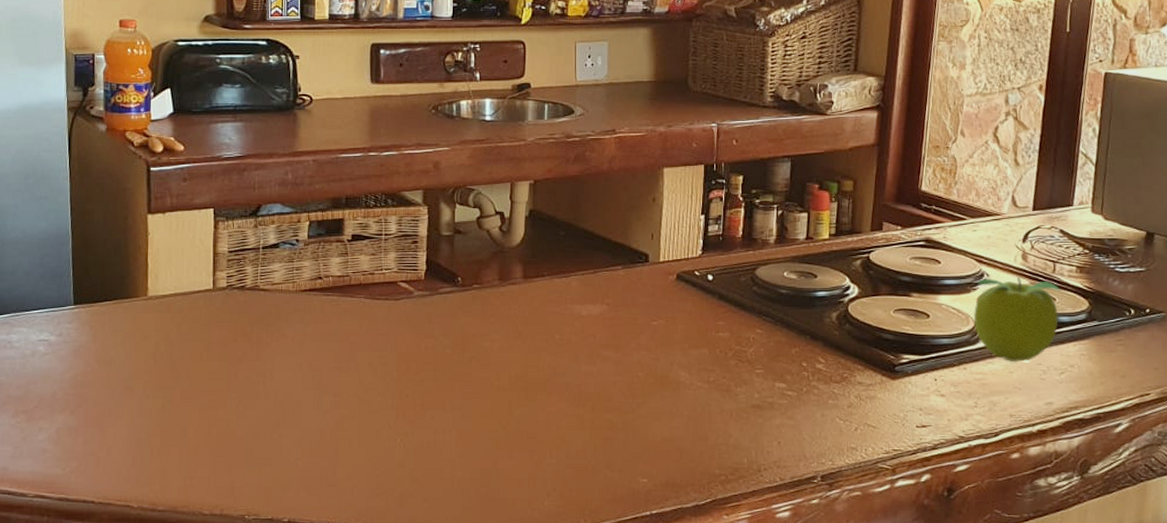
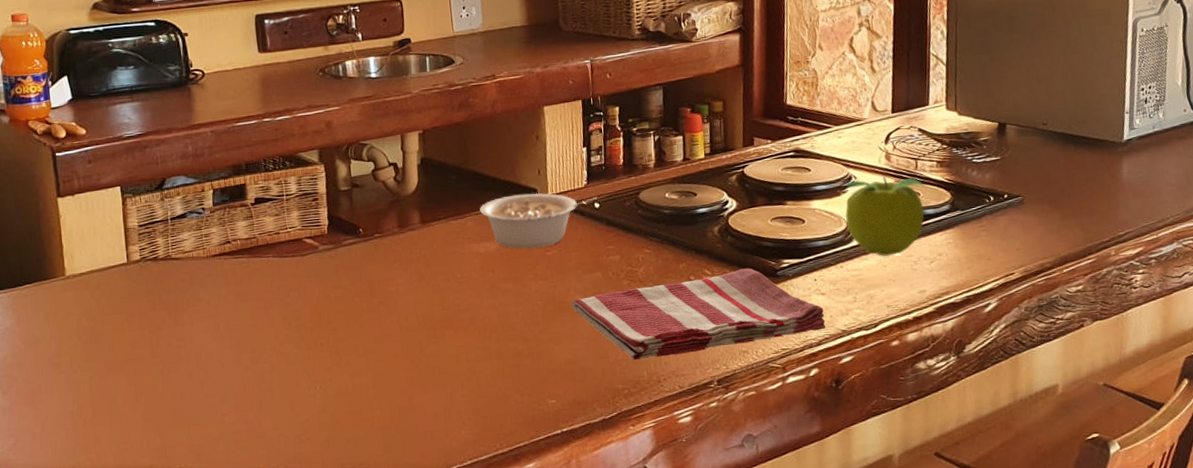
legume: none [586,258,711,316] -> present [480,193,597,249]
dish towel: none [674,360,943,446] -> present [572,268,826,361]

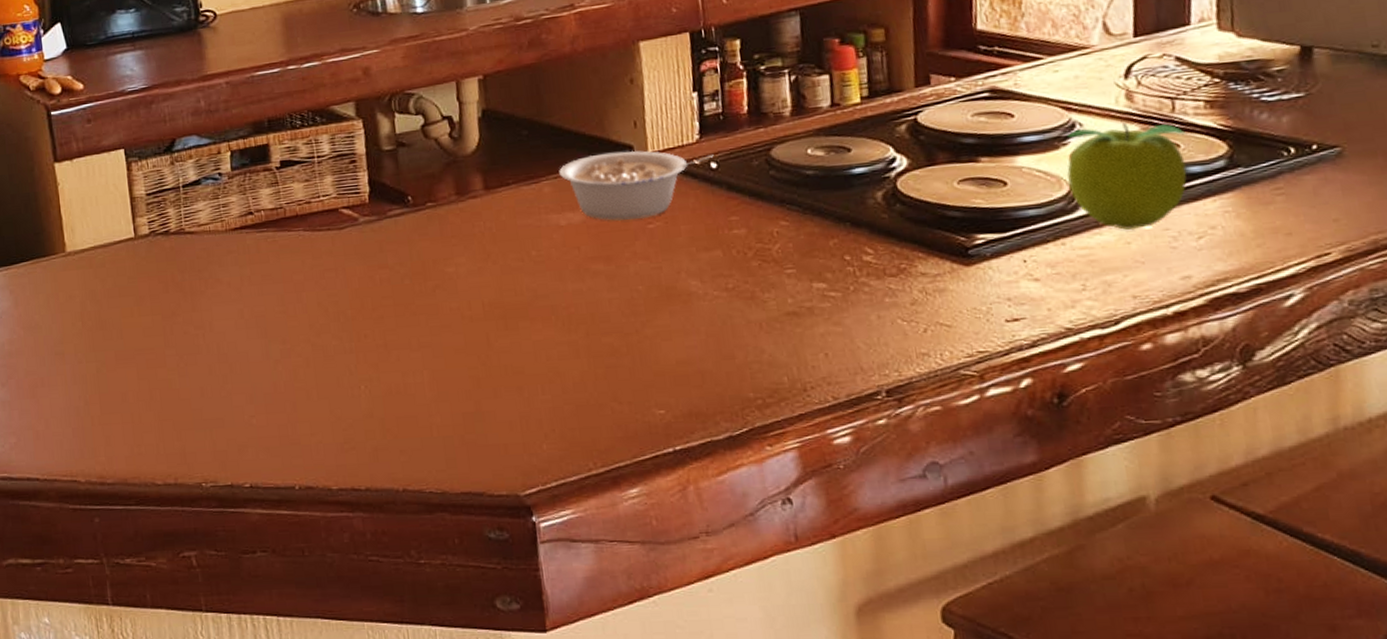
dish towel: present [572,268,826,361] -> none [683,245,1041,363]

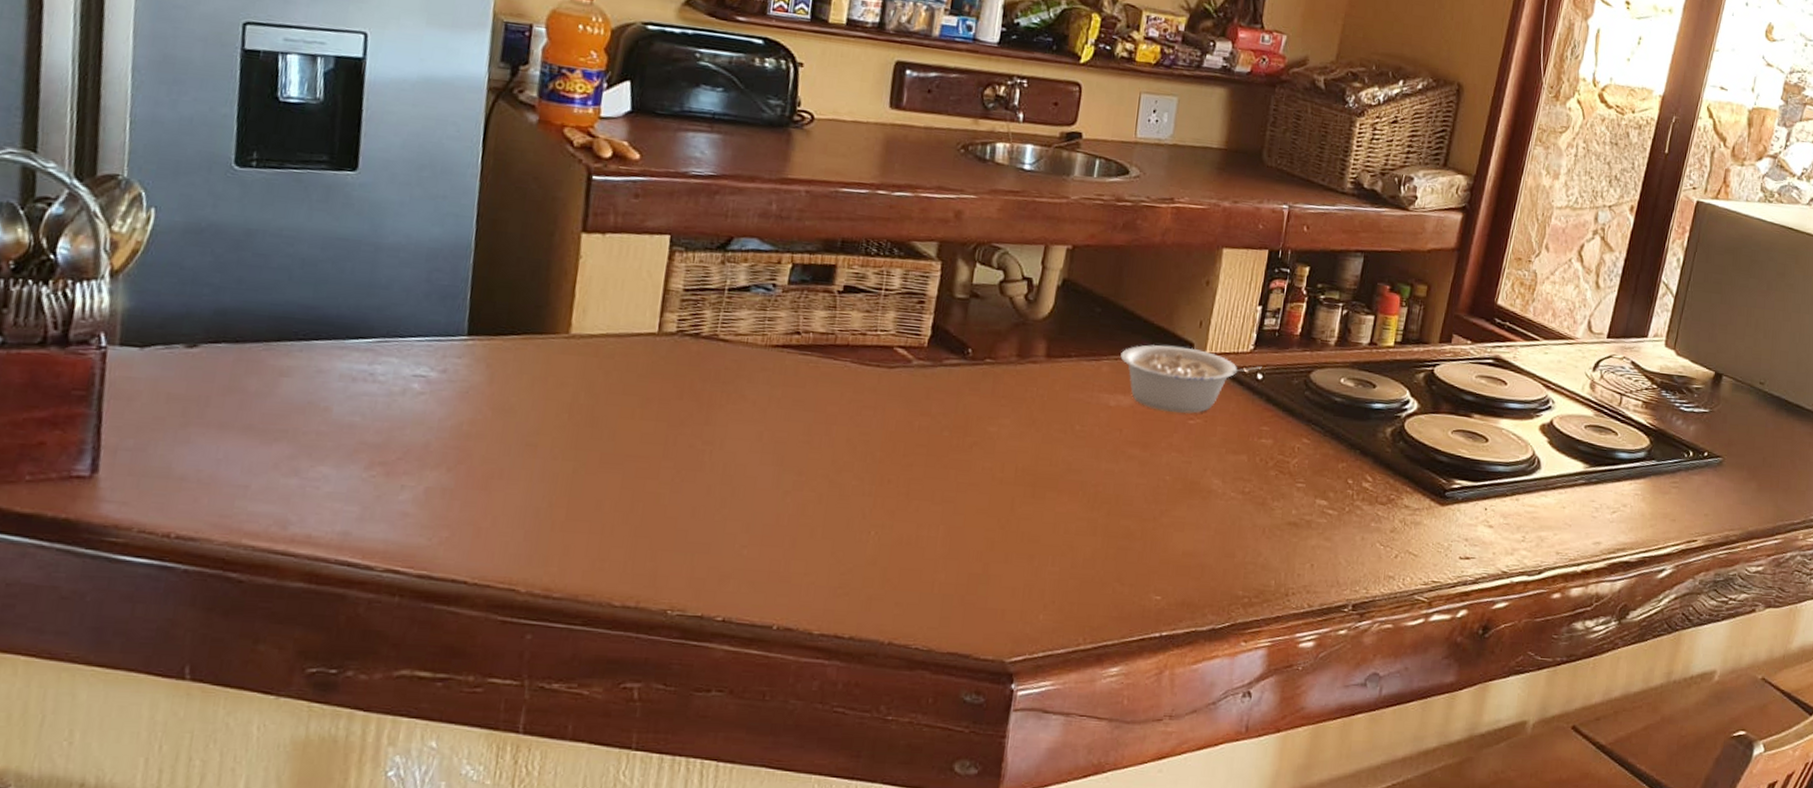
fruit: present [1066,122,1187,230] -> none [1533,406,1625,497]

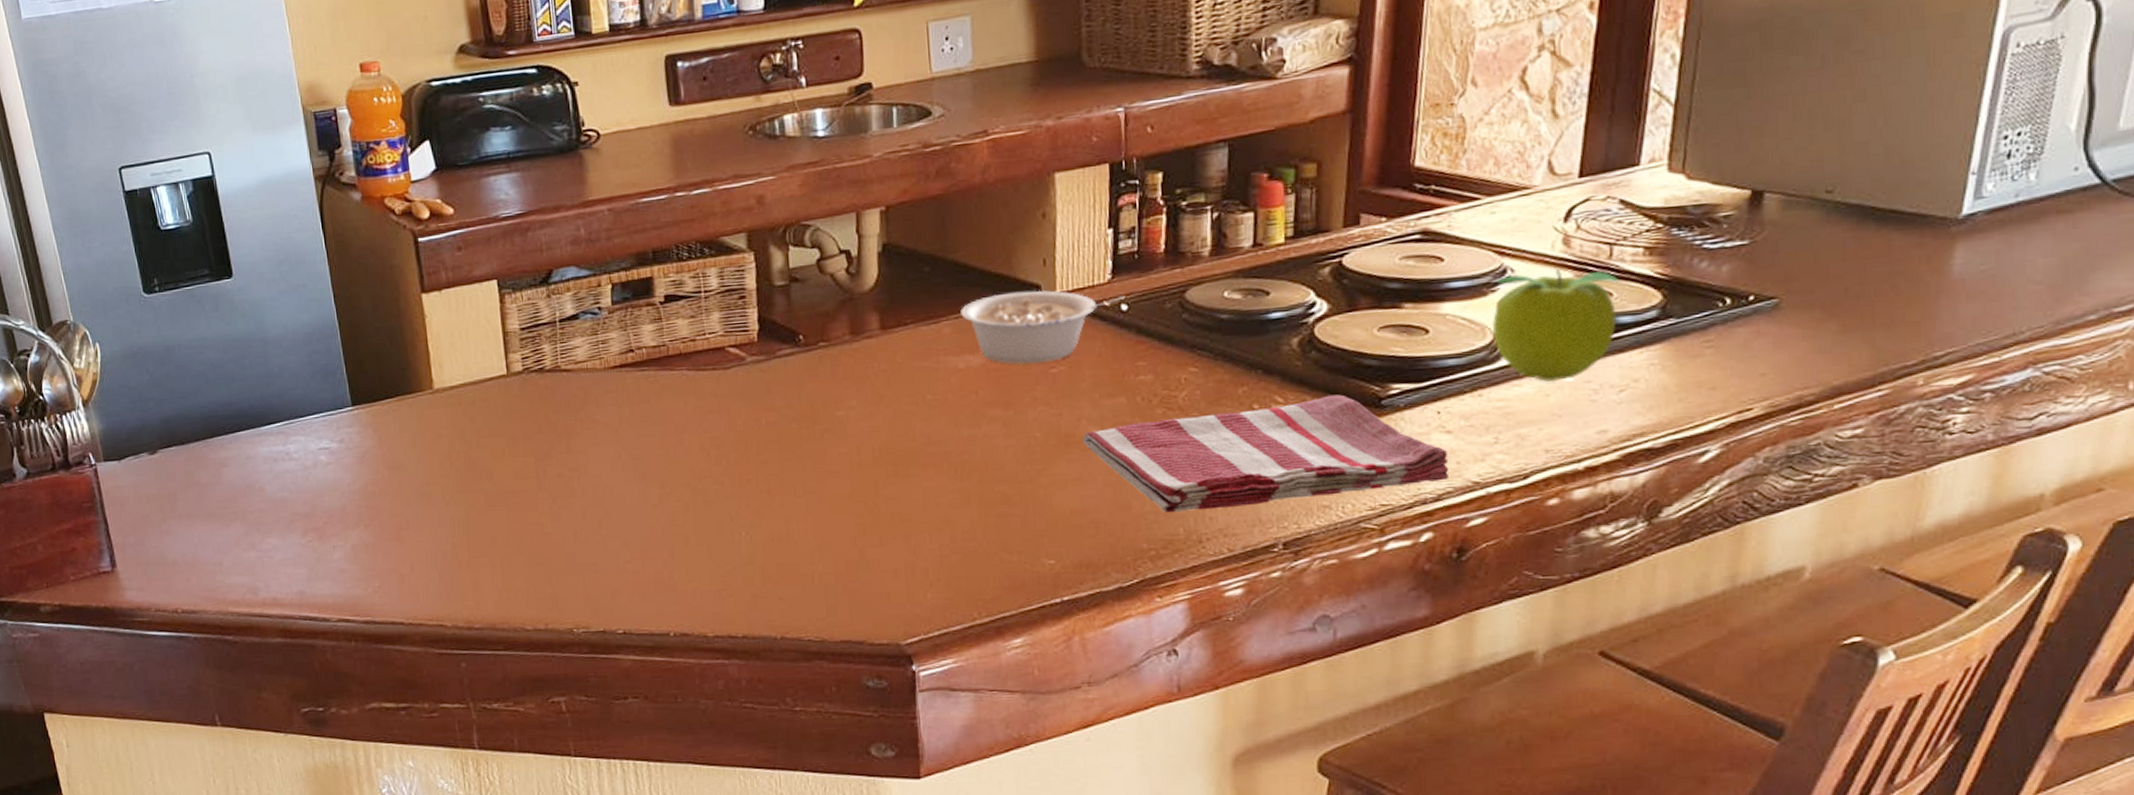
dish towel: none [1205,480,1487,568] -> present [1083,394,1449,513]
fruit: none [1533,406,1625,497] -> present [1493,269,1622,382]

